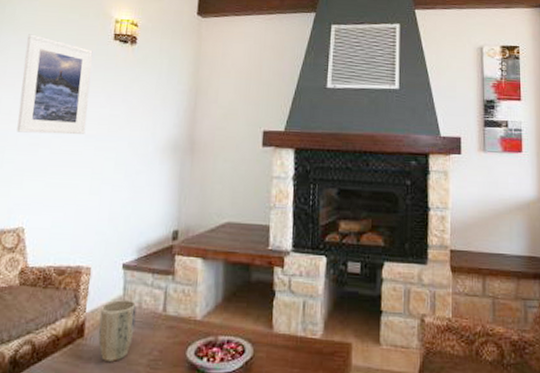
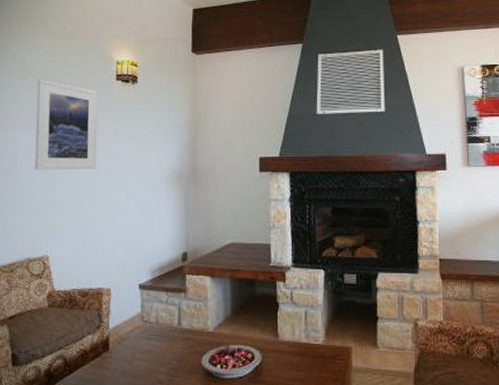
plant pot: present [98,299,137,362] -> none [121,316,154,371]

